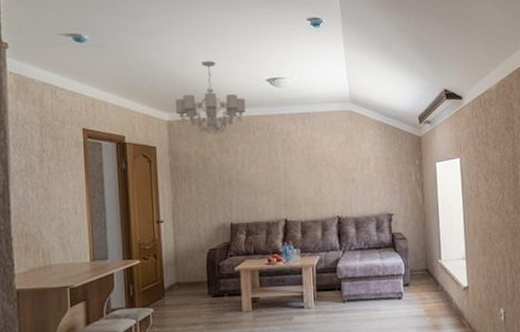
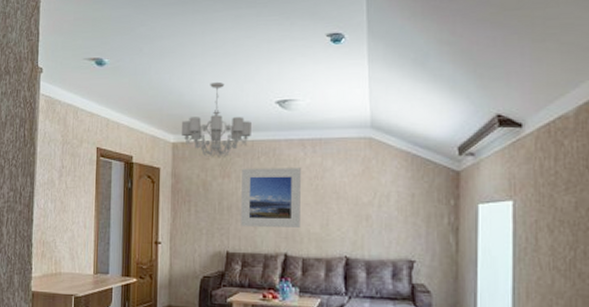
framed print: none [239,140,297,198] -> present [241,168,301,228]

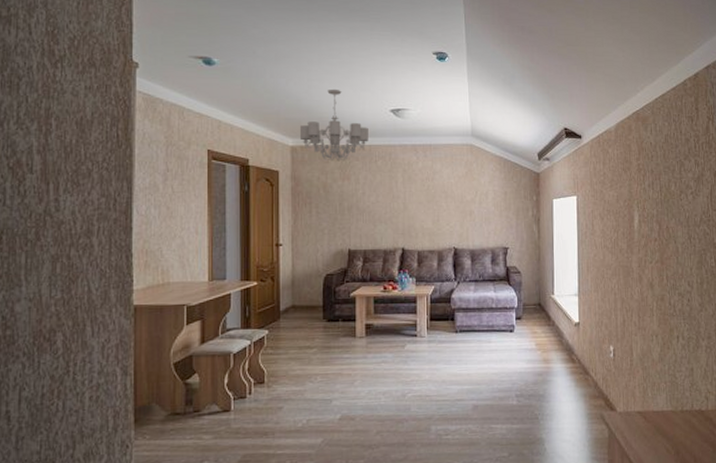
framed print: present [241,168,301,228] -> none [361,170,415,225]

